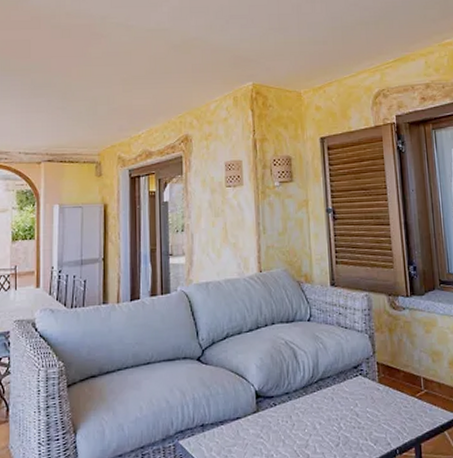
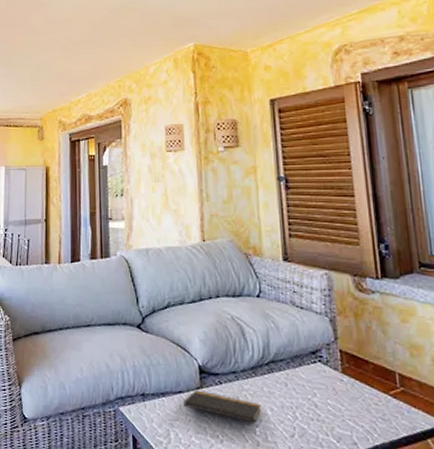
notepad: none [241,414,312,441] -> present [183,389,262,427]

